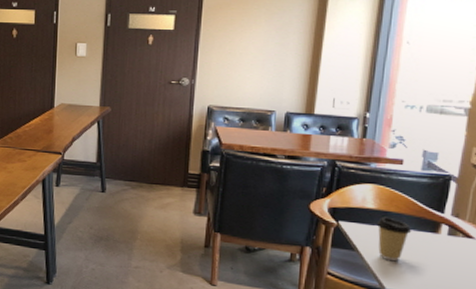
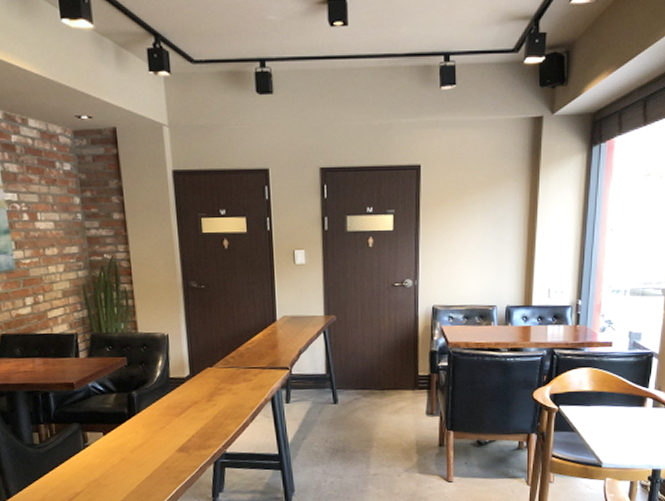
coffee cup: present [376,216,412,262] -> none [592,397,623,438]

